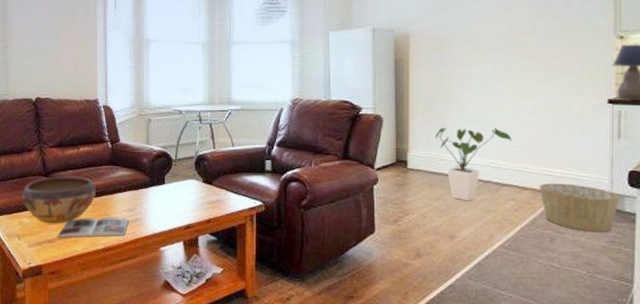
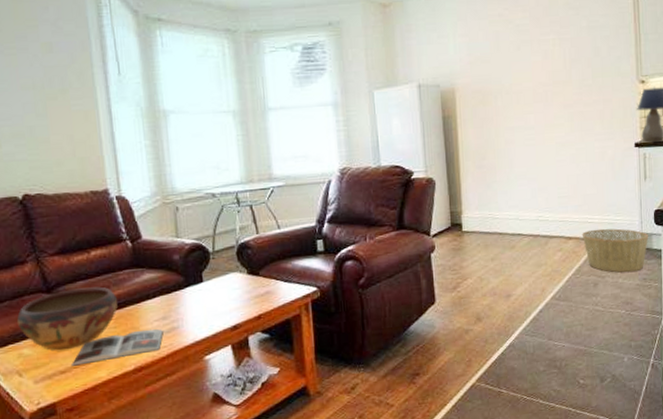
house plant: present [435,127,512,202] -> none [486,179,556,258]

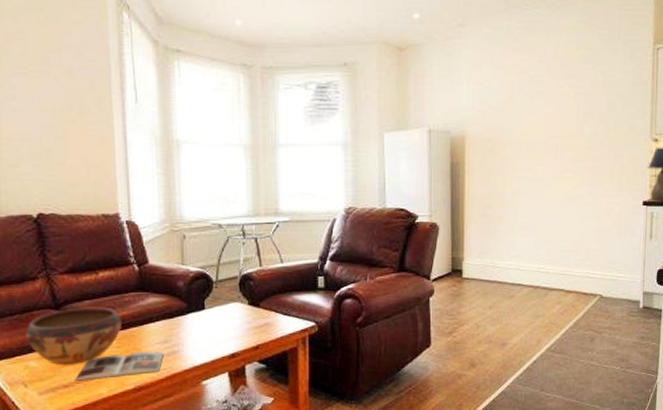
basket: present [582,228,649,273] -> none [582,284,650,330]

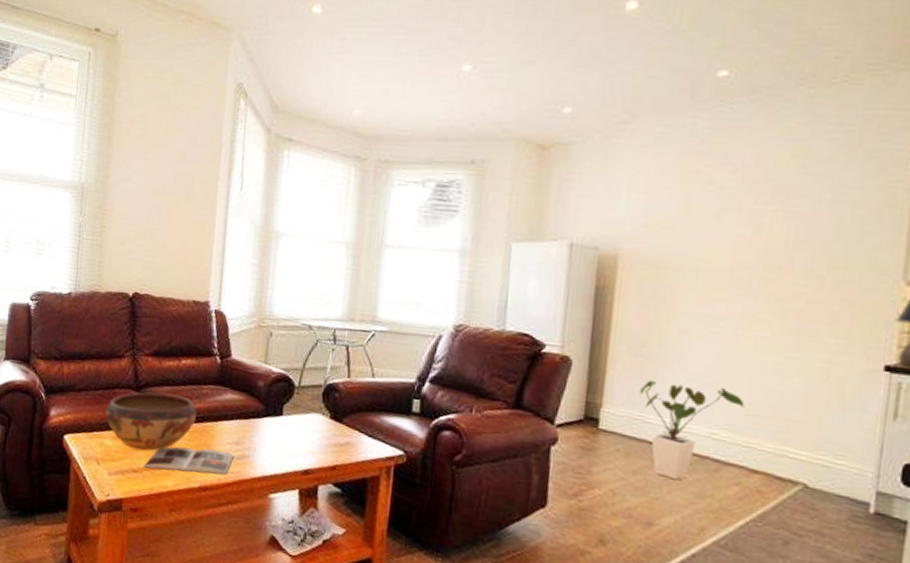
house plant: none [489,232,560,308] -> present [639,380,745,481]

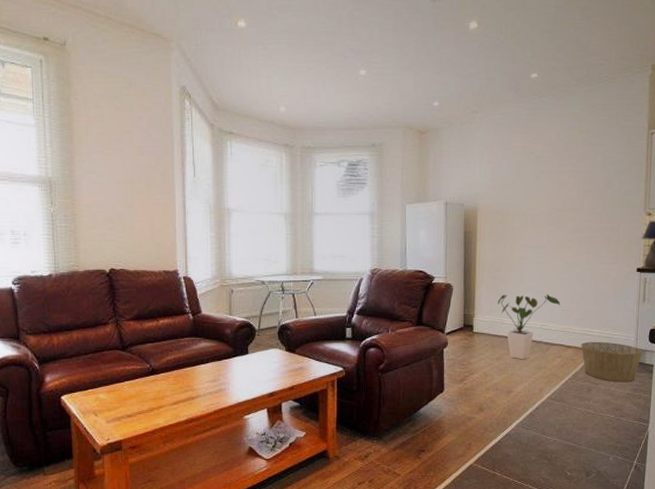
decorative bowl: present [105,392,197,450] -> none [97,349,178,397]
magazine: present [144,446,234,475] -> none [137,388,212,412]
basket: none [774,468,888,542] -> present [580,341,643,383]

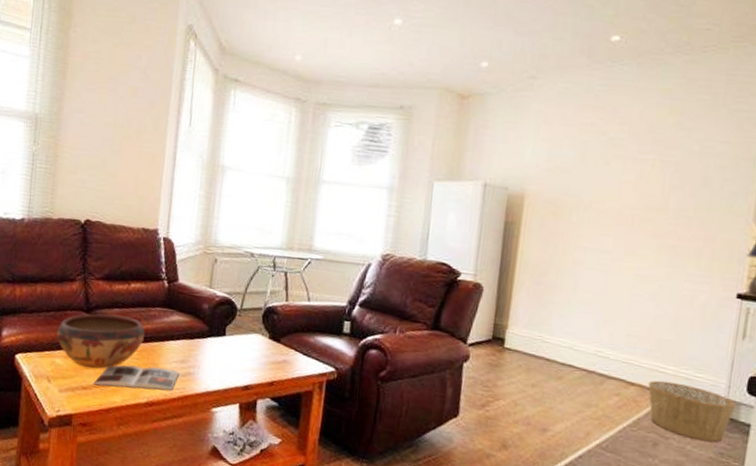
decorative bowl: none [97,349,178,397] -> present [57,313,145,369]
magazine: none [137,388,212,412] -> present [93,364,179,391]
house plant: present [497,293,561,360] -> none [539,305,625,392]

